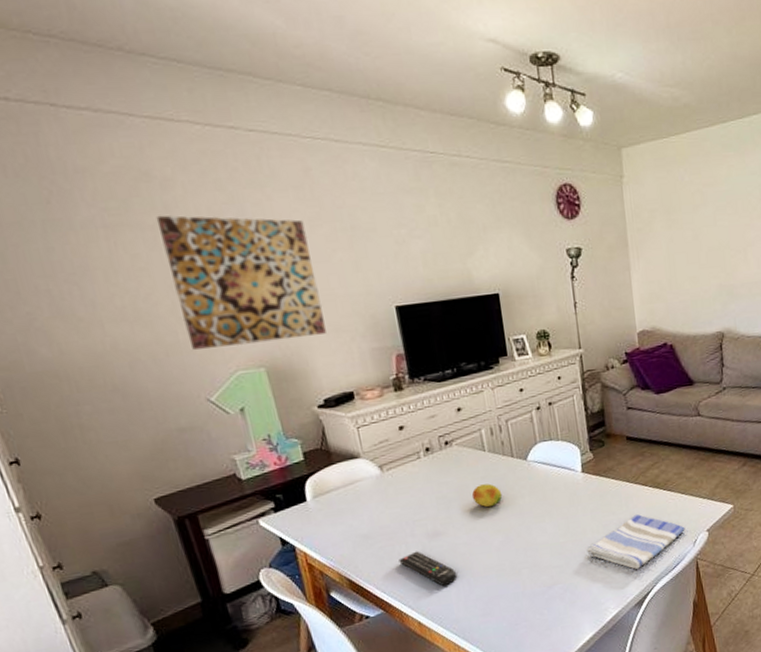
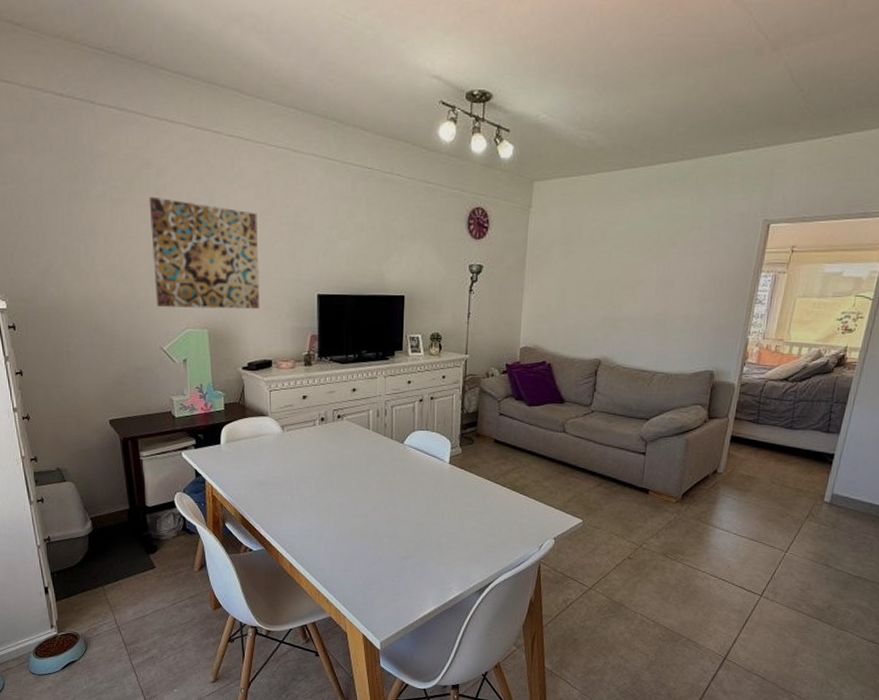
remote control: present [399,551,457,587] -> none [283,503,329,538]
fruit: present [472,483,503,508] -> none [353,458,378,479]
dish towel: present [586,514,685,569] -> none [441,510,534,560]

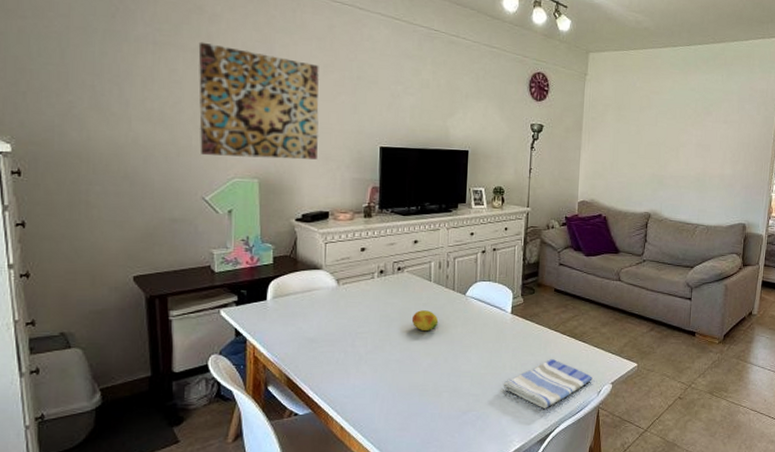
fruit: none [353,458,378,479] -> present [412,310,439,332]
dish towel: none [441,510,534,560] -> present [503,358,593,408]

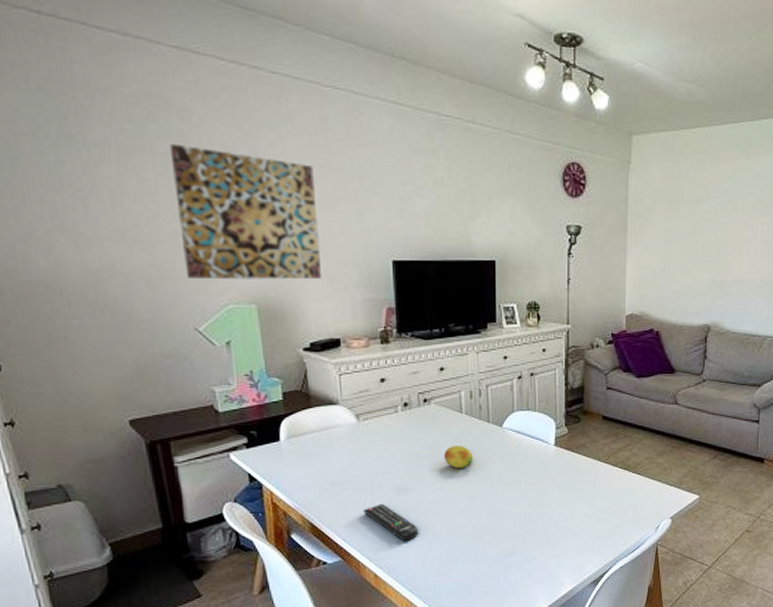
remote control: none [335,360,385,397] -> present [363,503,419,542]
dish towel: present [503,358,593,408] -> none [550,493,649,548]

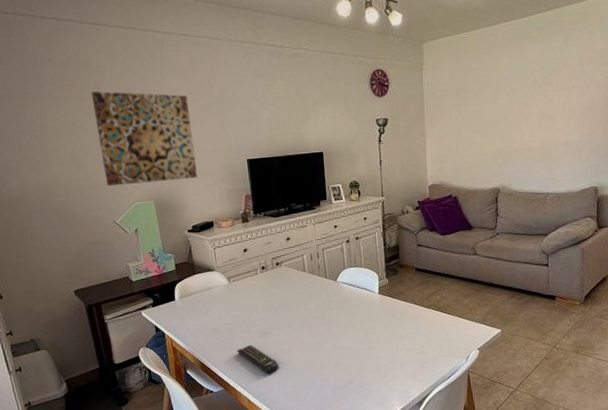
fruit: present [444,445,474,469] -> none [294,297,317,316]

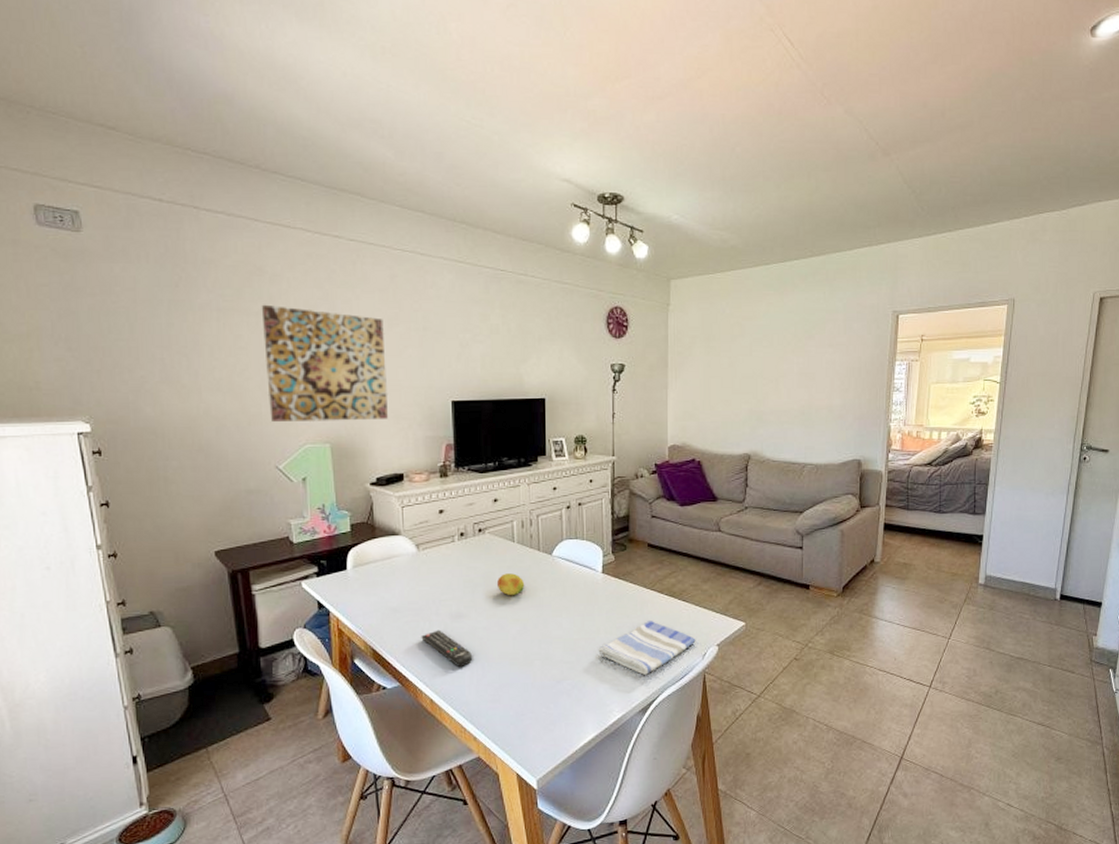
fruit: none [294,297,317,316] -> present [498,573,525,596]
dish towel: none [379,330,460,375] -> present [598,620,696,675]

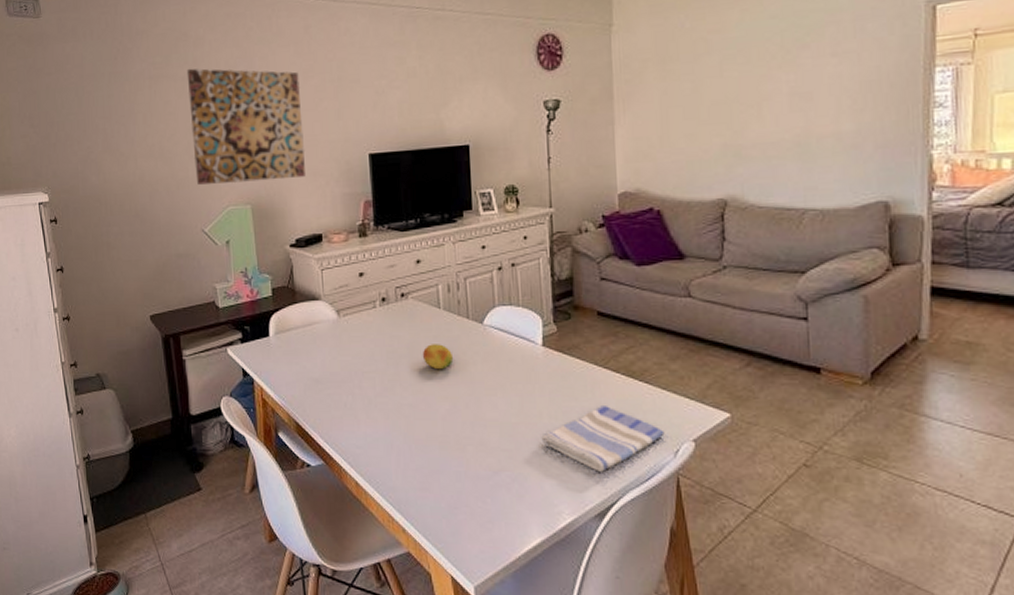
remote control: present [421,630,473,668] -> none [344,404,399,449]

